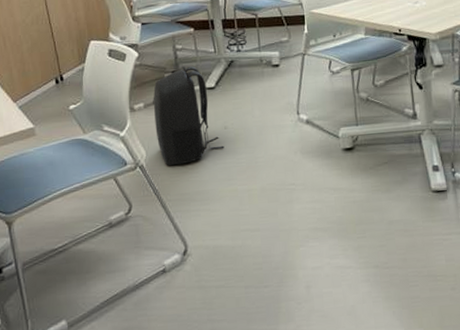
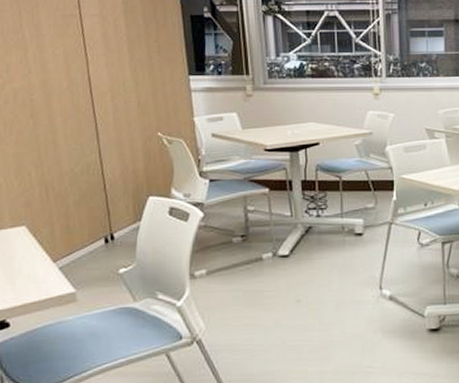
backpack: present [153,66,224,166] -> none [217,230,296,342]

